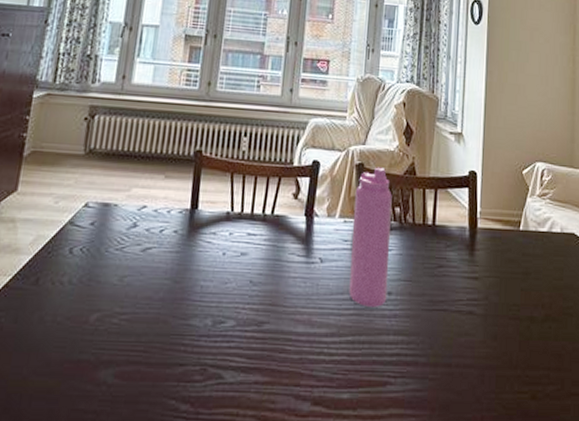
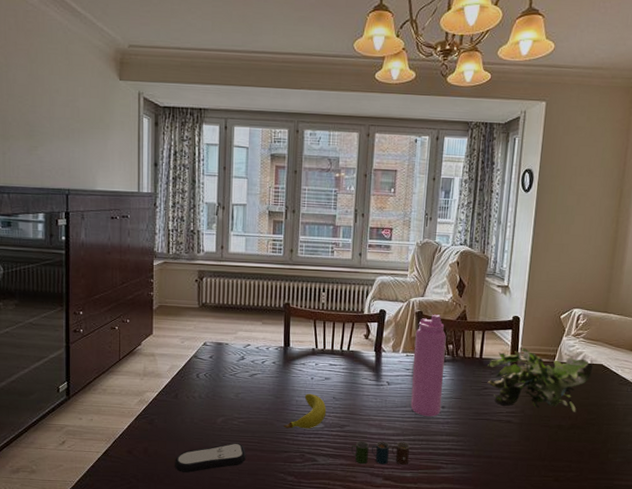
remote control: none [18,352,126,403] -> present [174,443,247,473]
fruit: none [181,275,241,330] -> present [283,393,327,429]
cup: none [269,344,347,382] -> present [350,440,410,465]
plant: none [442,212,564,298] -> present [487,348,594,412]

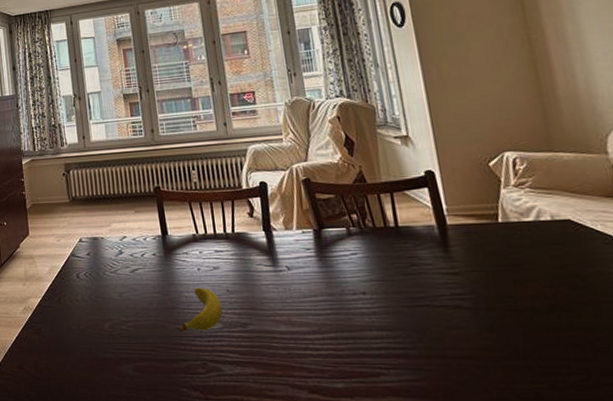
remote control: present [174,443,247,473] -> none [66,352,142,390]
cup: present [350,440,410,465] -> none [259,342,336,373]
water bottle: present [410,314,446,417] -> none [306,179,362,306]
plant: present [487,348,594,412] -> none [408,209,558,288]

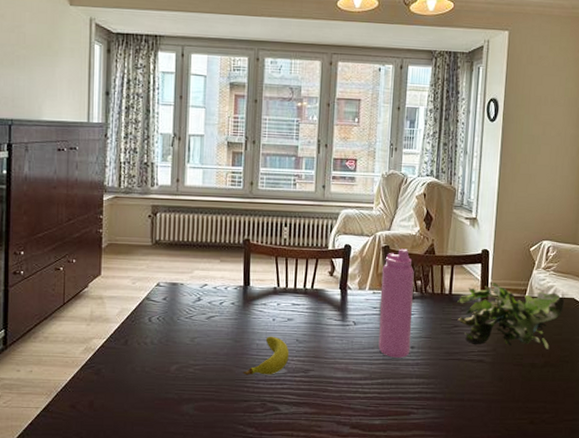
water bottle: none [306,179,362,306] -> present [378,248,414,358]
plant: none [408,209,558,288] -> present [457,283,565,349]

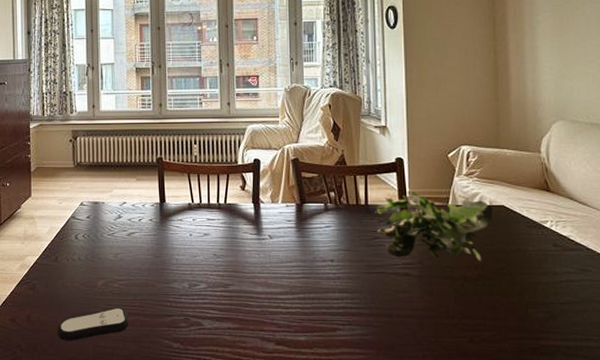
remote control: none [122,393,203,428] -> present [57,307,130,341]
fruit: present [243,336,289,376] -> none [165,251,208,291]
water bottle: present [378,248,414,358] -> none [293,160,330,272]

